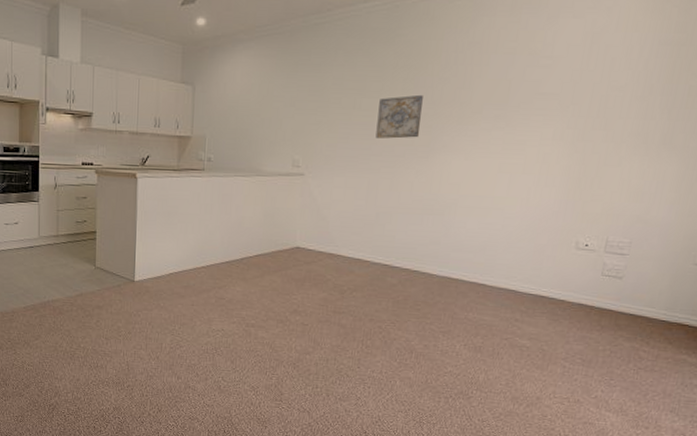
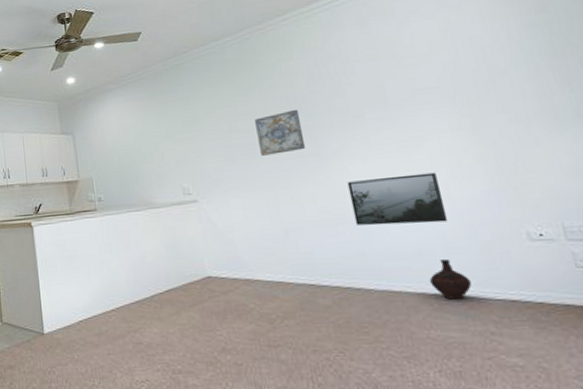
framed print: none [440,175,524,224] -> present [347,172,448,226]
ceramic jug: none [483,256,517,291] -> present [429,259,473,300]

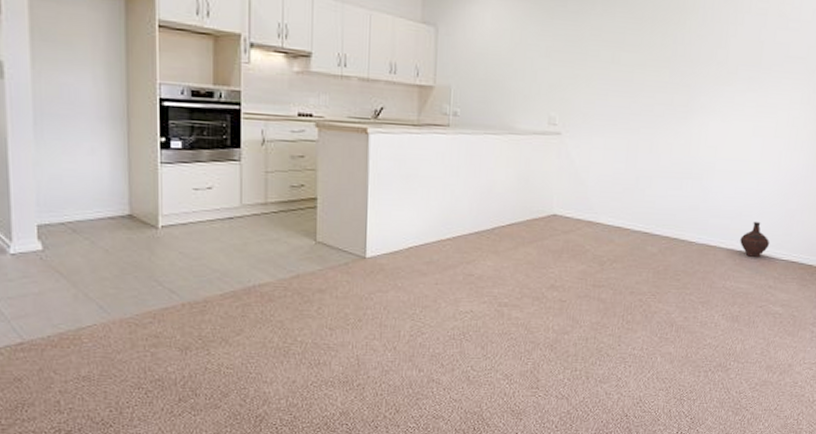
wall art: present [255,109,306,156] -> none [635,51,682,98]
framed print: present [347,172,448,226] -> none [698,138,776,189]

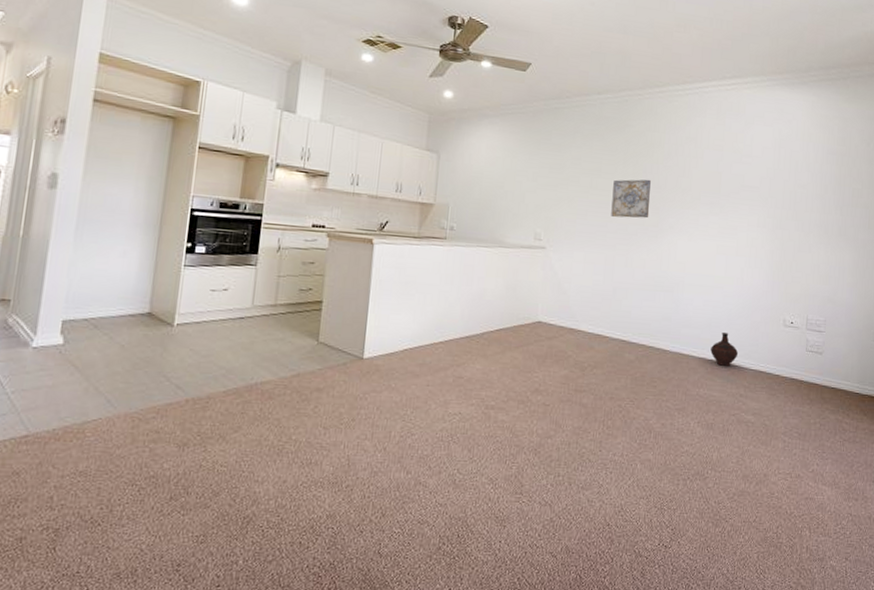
wall art: none [635,51,682,98] -> present [611,179,651,219]

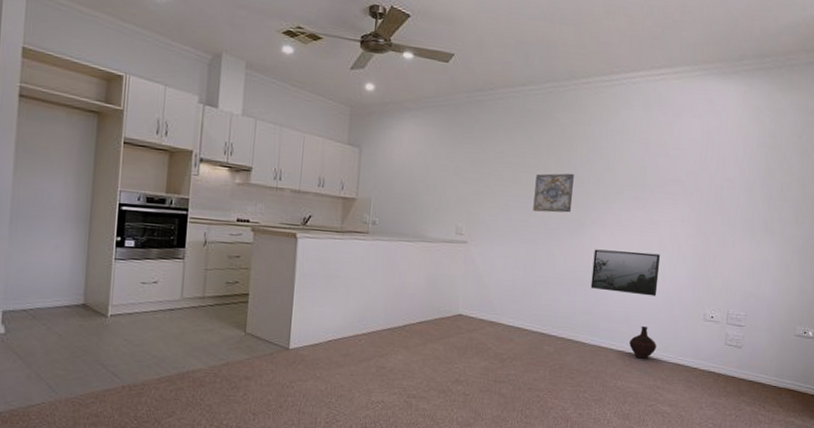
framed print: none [670,254,738,302] -> present [590,249,660,296]

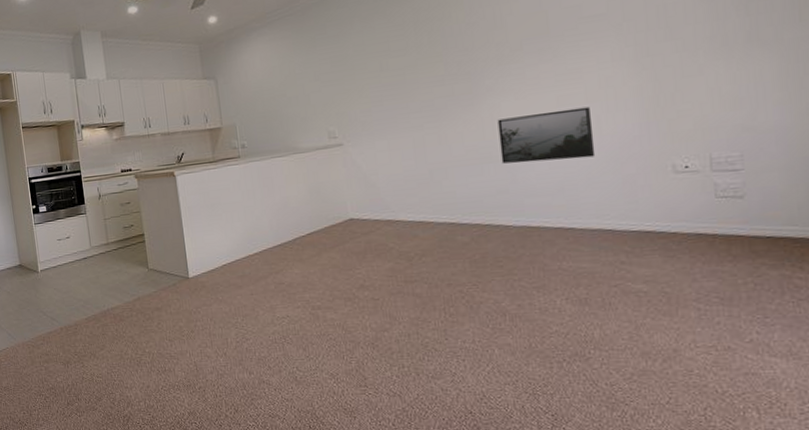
wall art: present [533,173,574,213] -> none [407,43,459,95]
ceramic jug: present [629,326,657,359] -> none [569,194,610,233]

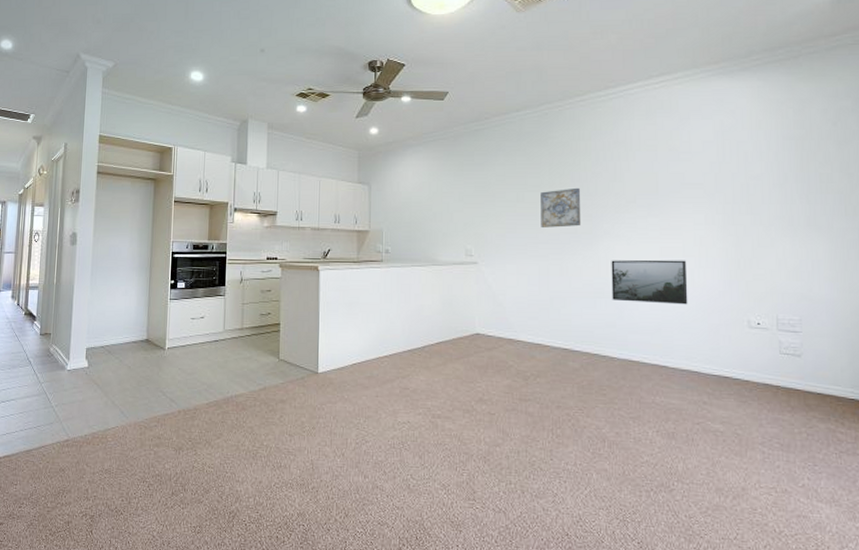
wall art: none [407,43,459,95] -> present [540,187,581,228]

